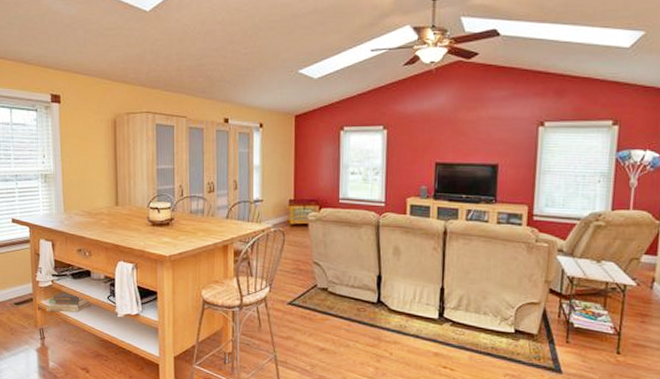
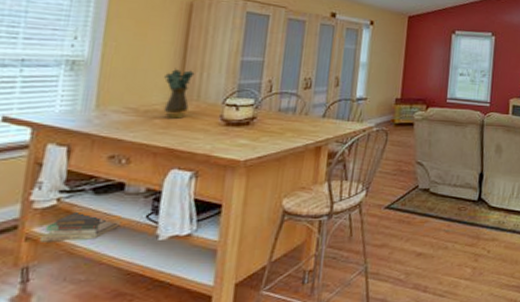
vase: none [105,177,125,220] -> present [163,68,195,119]

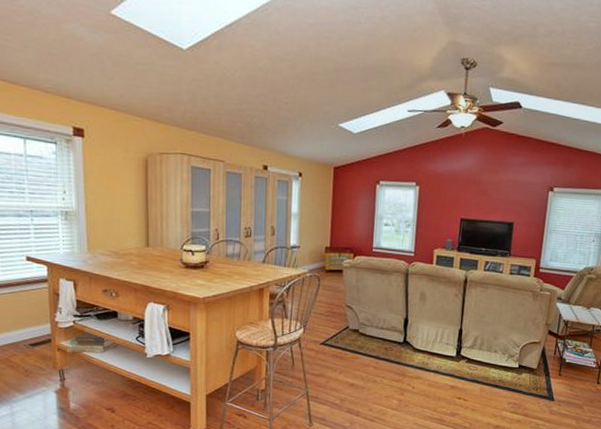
vase: present [163,68,195,119] -> none [134,218,156,261]

